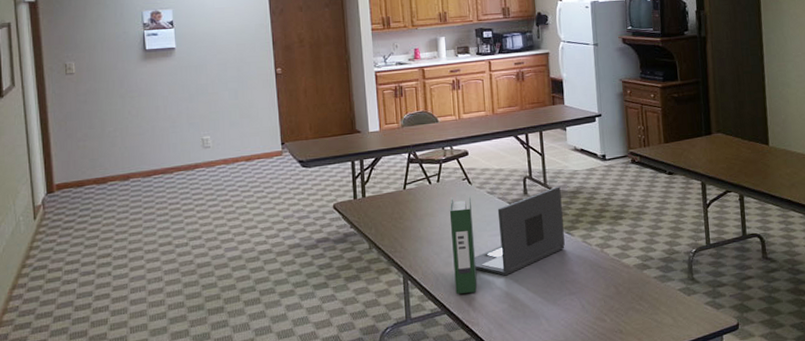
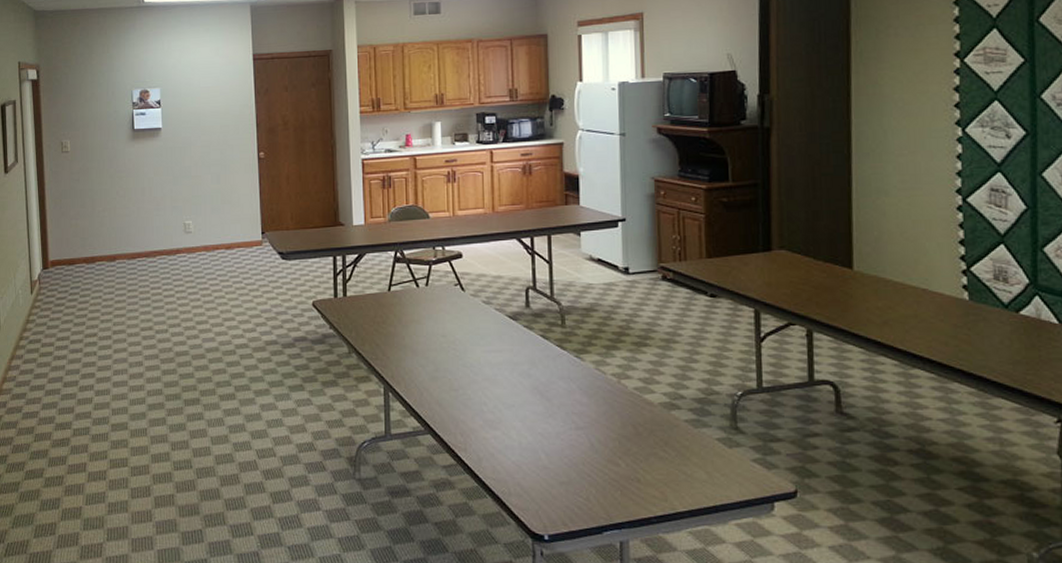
binder: present [449,195,477,294] -> none [438,303,467,413]
laptop: present [475,187,565,276] -> none [465,301,573,399]

